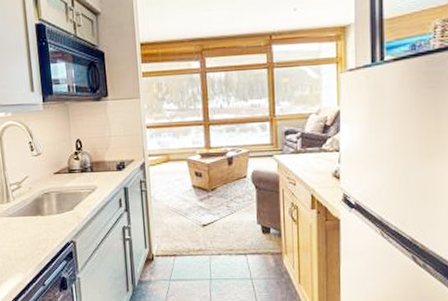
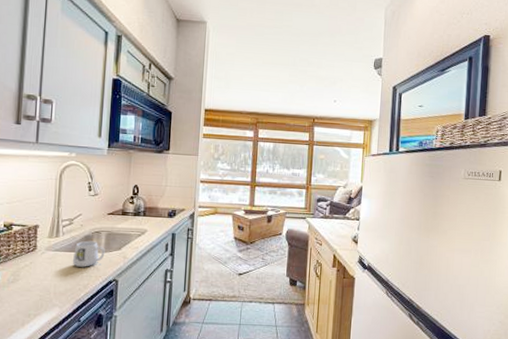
mug: none [26,203,58,231] -> present [72,240,105,267]

